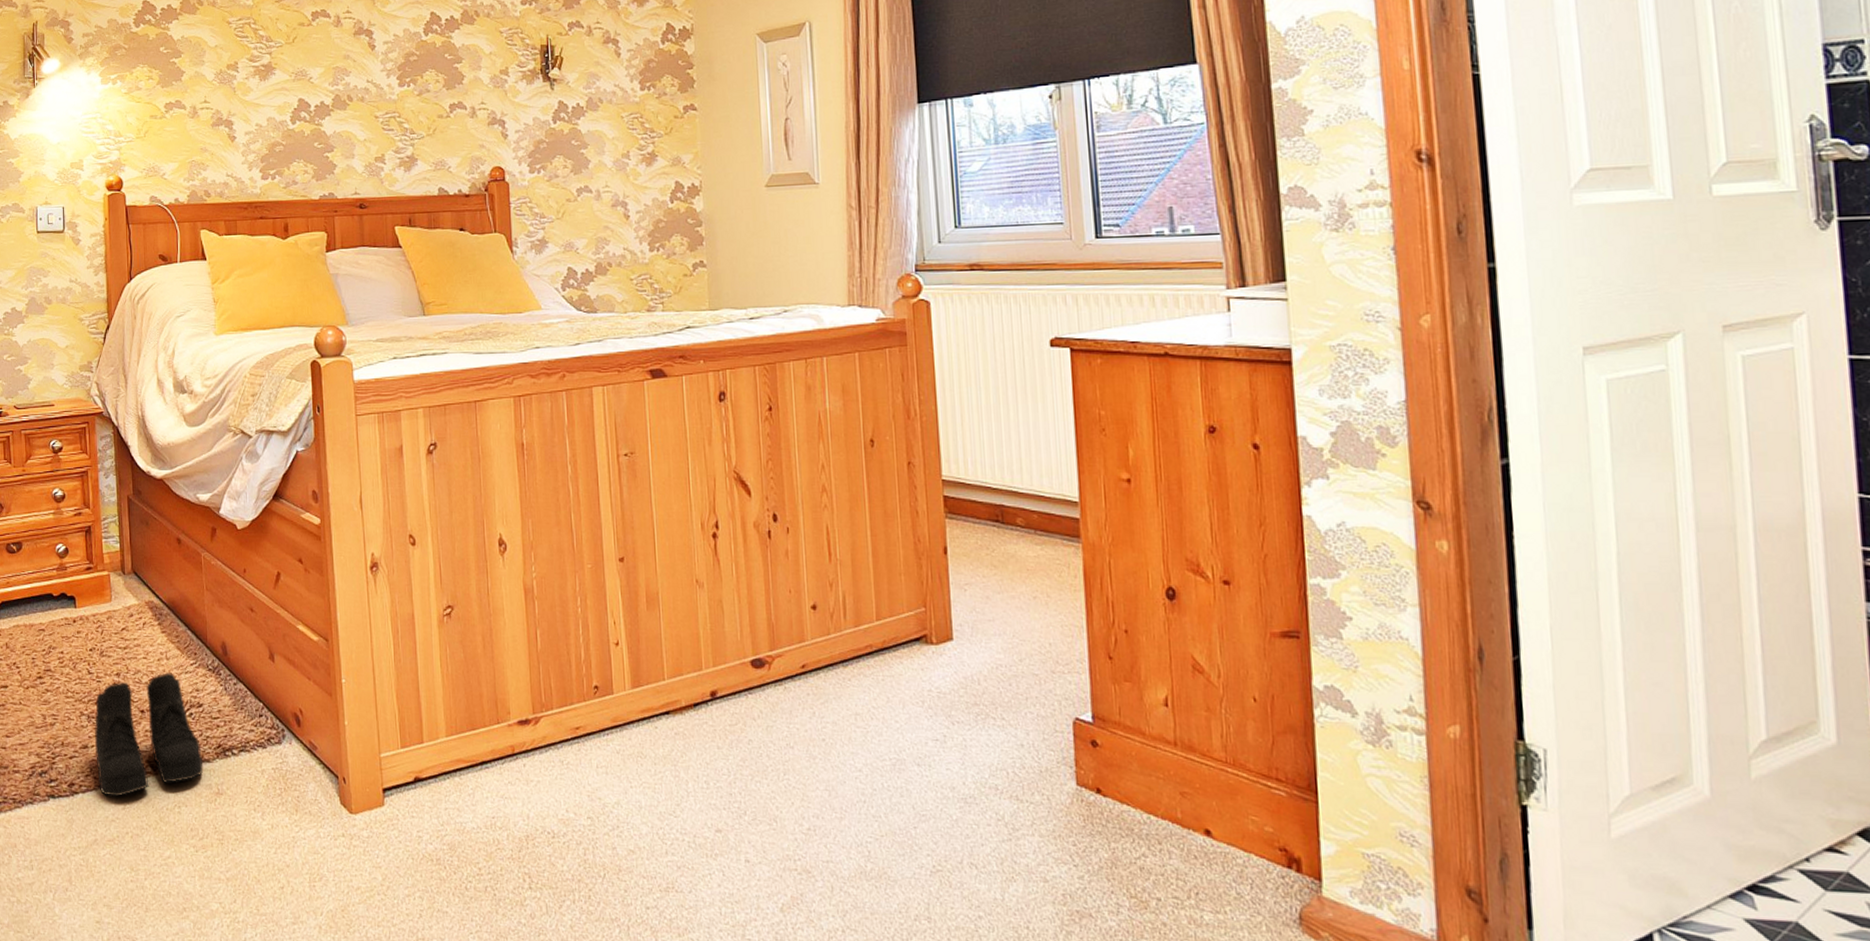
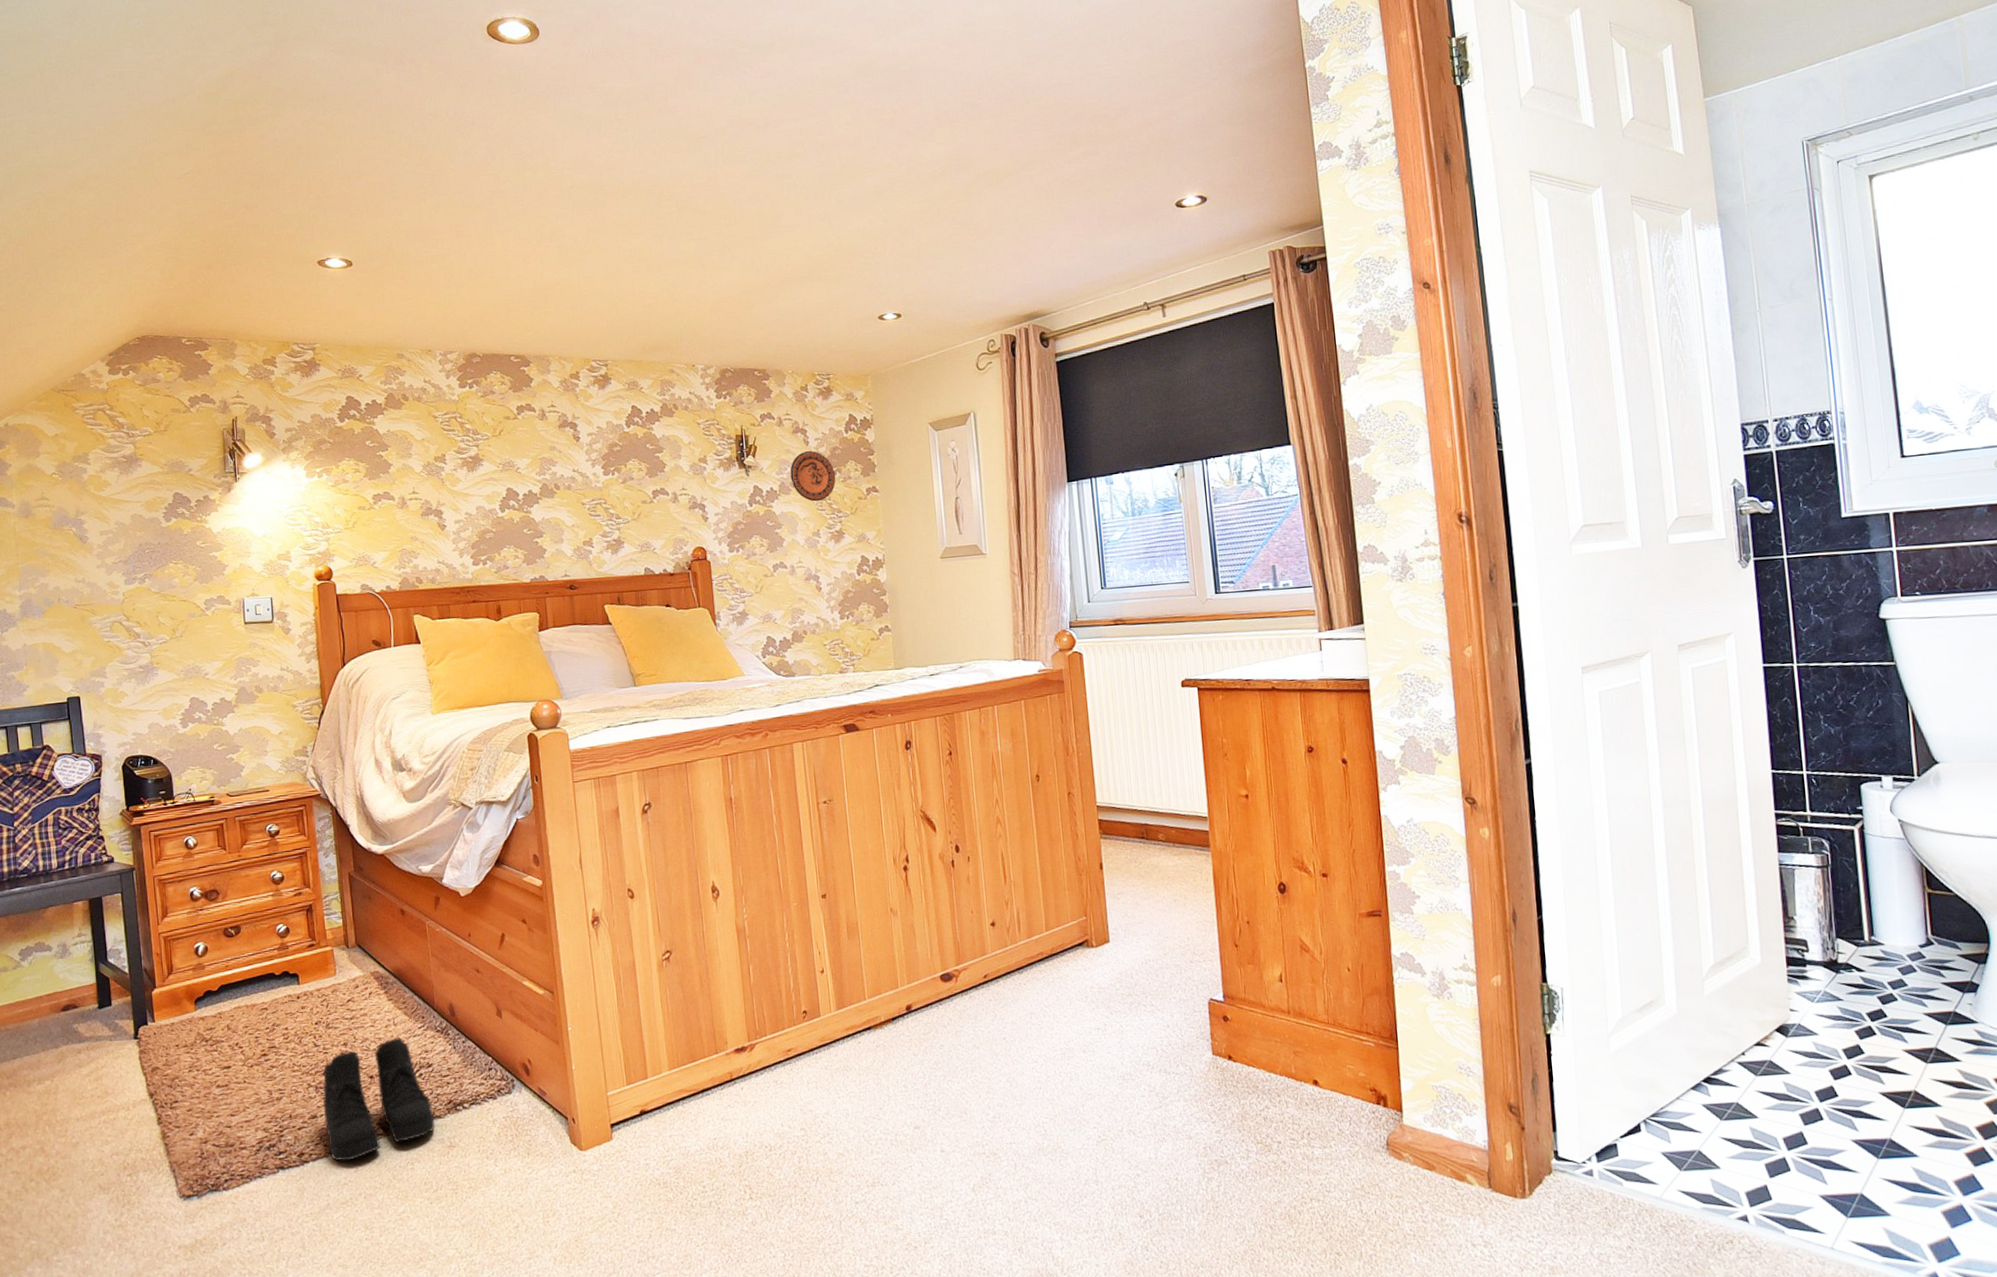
decorative plate: none [599,63,650,120] -> present [790,450,836,502]

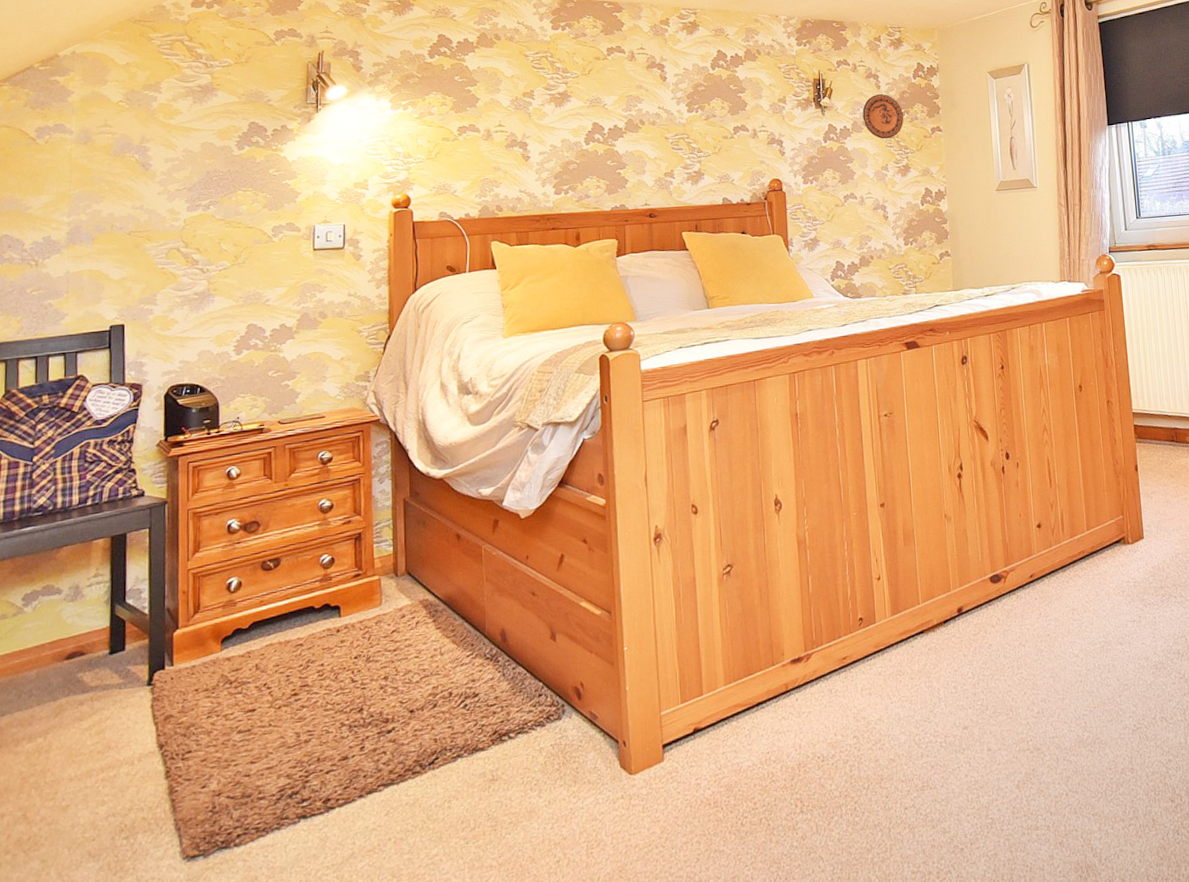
boots: present [323,1037,435,1162] -> none [357,667,478,806]

